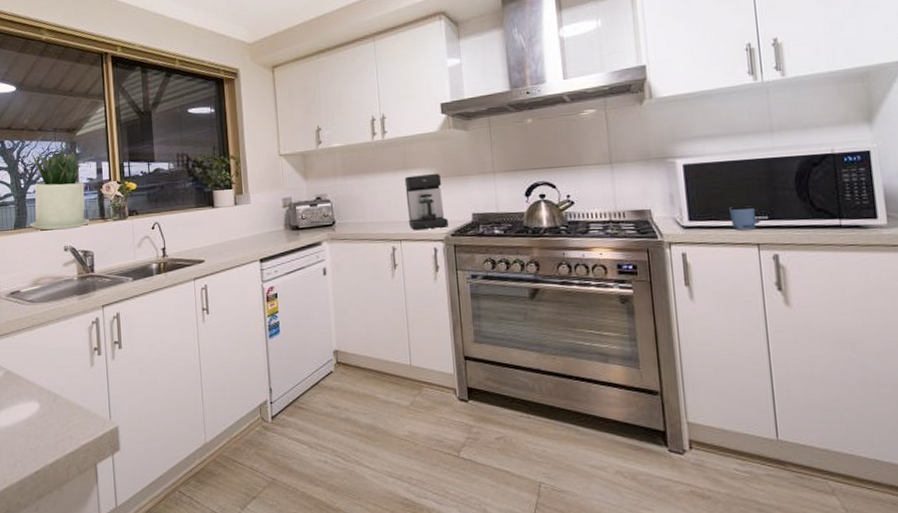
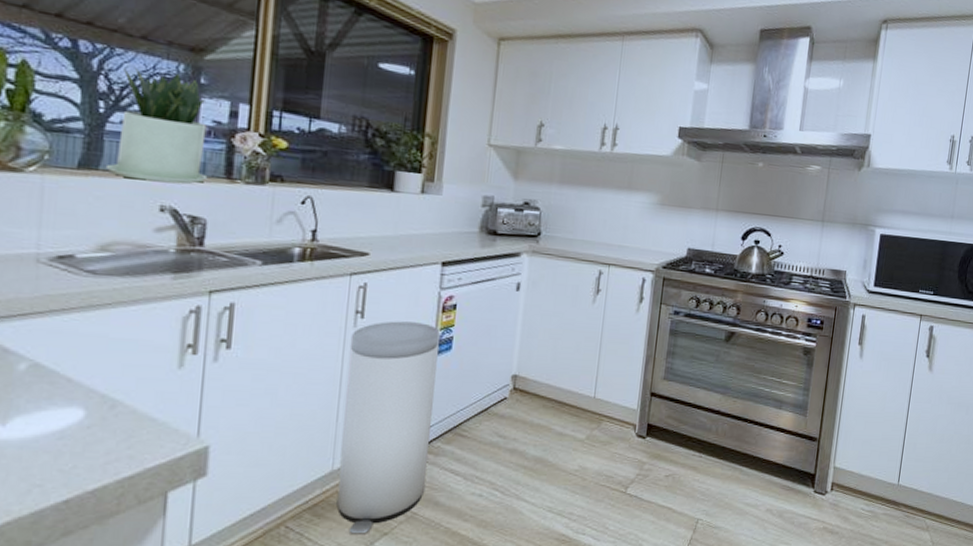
pedal bin: none [202,312,279,498] -> present [336,321,440,534]
coffee maker: present [404,173,448,230] -> none [622,197,664,258]
mug: present [729,206,762,232] -> none [905,279,928,303]

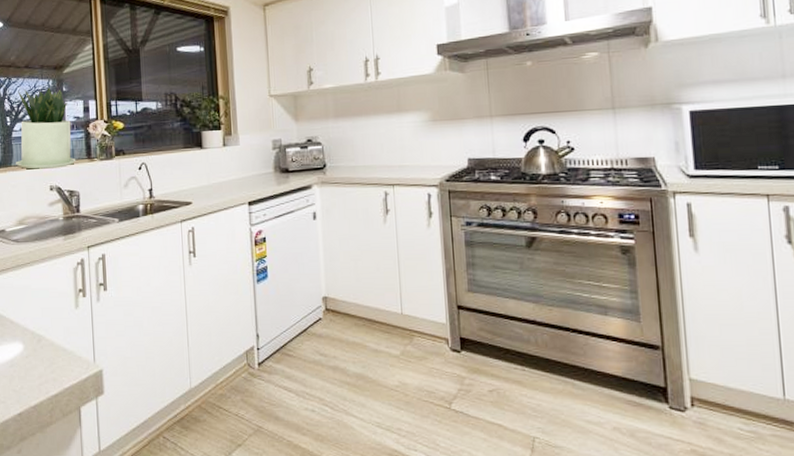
pedal bin: present [336,321,440,534] -> none [188,256,266,445]

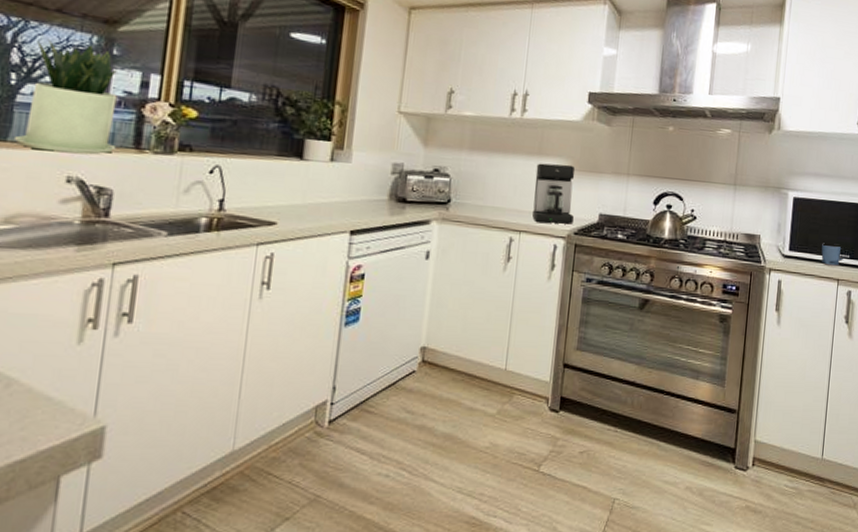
coffee maker: none [398,116,443,175] -> present [532,163,575,224]
mug: none [738,155,772,182] -> present [821,243,844,267]

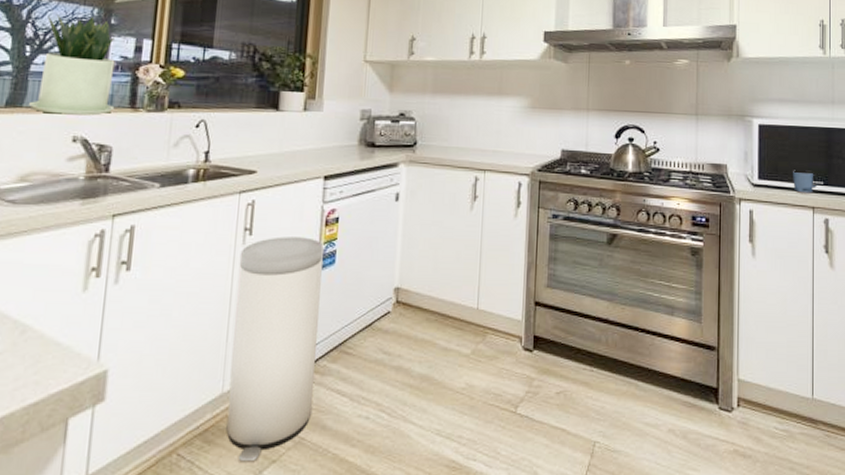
pedal bin: none [236,292,347,520] -> present [226,237,324,462]
coffee maker: present [532,163,575,224] -> none [496,102,536,162]

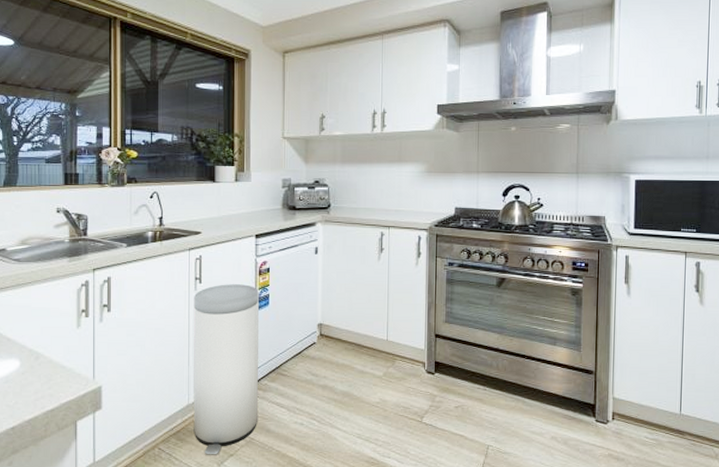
planter: present [28,13,115,116] -> none [20,109,86,191]
mug: present [793,170,818,195] -> none [667,219,691,241]

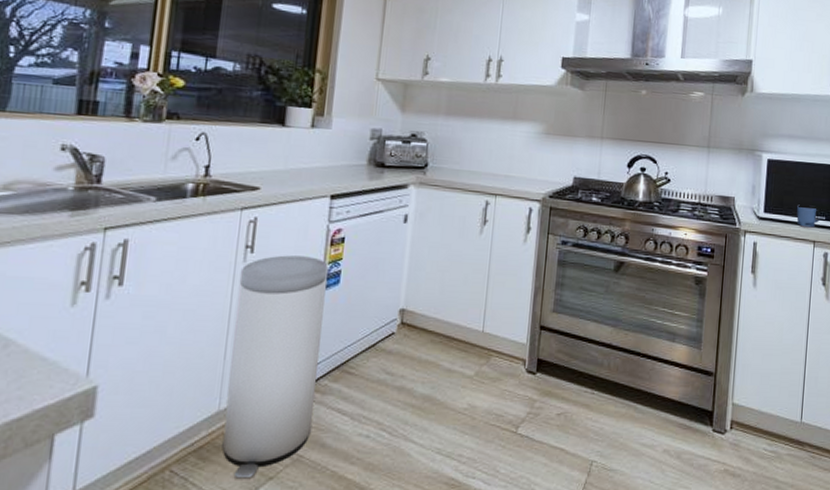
mug: none [667,219,691,241] -> present [796,204,820,229]

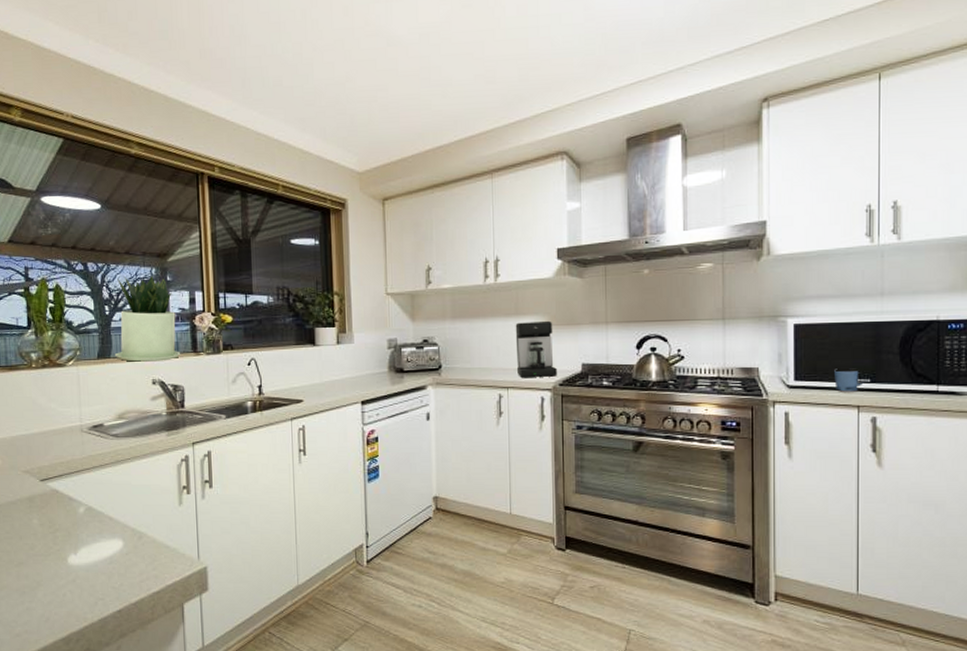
planter: none [11,12,109,124] -> present [114,275,181,362]
pedal bin: present [222,255,328,479] -> none [298,455,373,640]
coffee maker: none [508,127,549,188] -> present [515,320,557,379]

